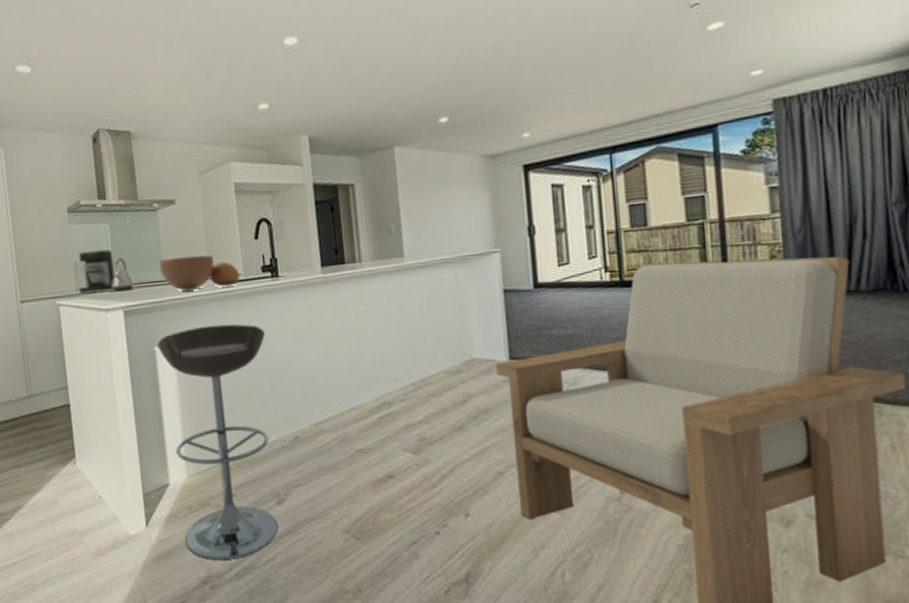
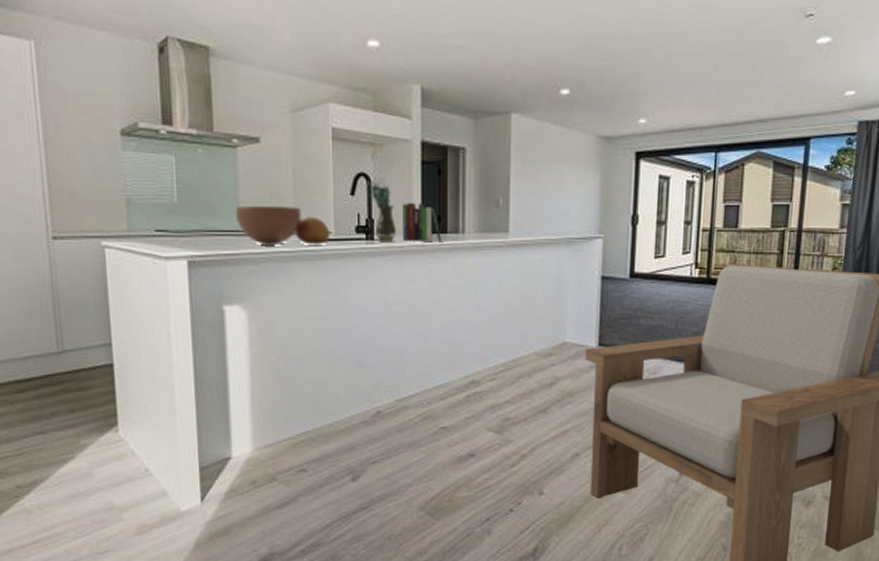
coffee maker: present [79,249,115,294] -> none [132,185,180,236]
kettle: present [111,258,134,292] -> none [174,198,202,238]
bar stool: present [157,324,278,560] -> none [227,286,353,537]
vase: none [272,225,299,279] -> present [371,182,397,242]
books: none [301,239,341,276] -> present [403,202,442,243]

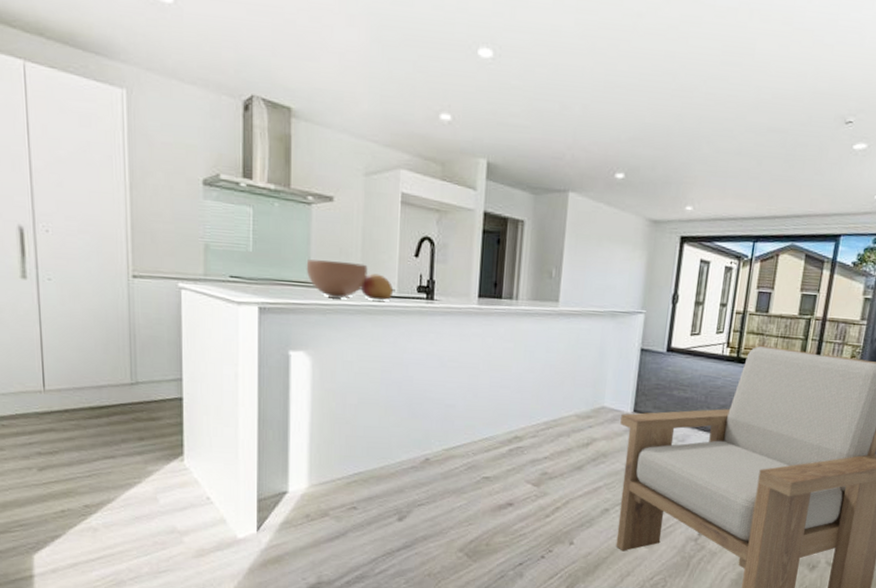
vase: present [371,182,397,242] -> none [434,246,456,303]
books: present [403,202,442,243] -> none [460,267,497,306]

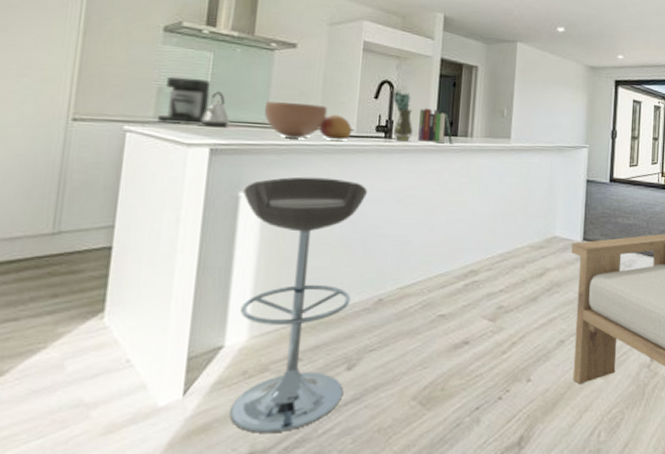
coffee maker: none [208,232,254,283] -> present [157,76,211,125]
kettle: none [248,248,274,287] -> present [201,91,230,128]
bar stool: none [293,337,411,568] -> present [230,176,367,433]
vase: none [434,246,456,303] -> present [393,88,413,142]
books: none [460,267,497,306] -> present [418,108,453,143]

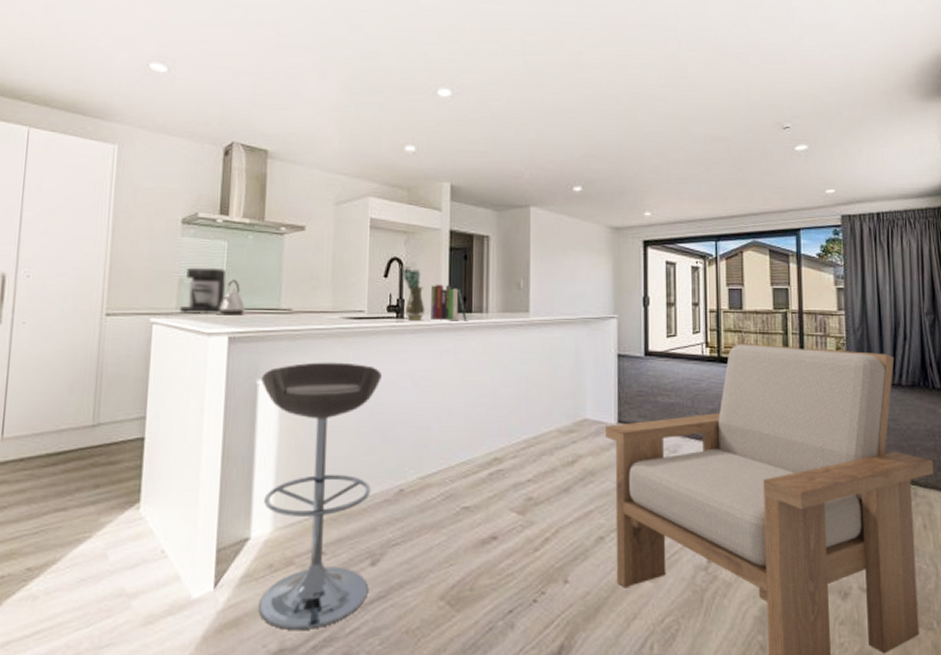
bowl: present [264,101,328,138] -> none [277,287,338,322]
fruit: present [319,114,353,140] -> none [331,296,364,323]

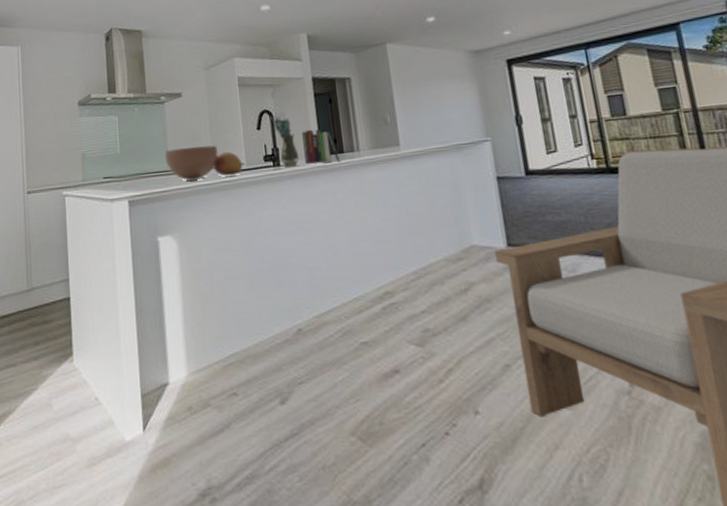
coffee maker: present [180,267,227,314] -> none [86,140,122,185]
kettle: present [219,279,245,316] -> none [117,148,139,182]
bar stool: present [259,362,382,630] -> none [161,213,281,468]
bowl: none [277,287,338,322] -> present [164,145,218,180]
fruit: none [331,296,364,323] -> present [214,151,243,176]

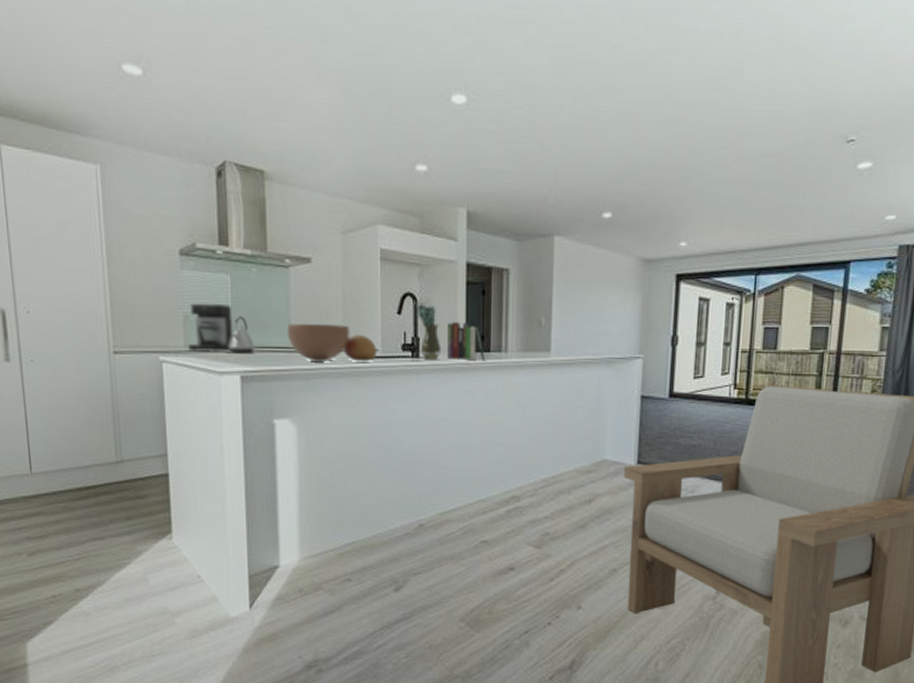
coffee maker: none [86,140,122,185] -> present [188,303,234,352]
kettle: none [117,148,139,182] -> present [228,315,255,354]

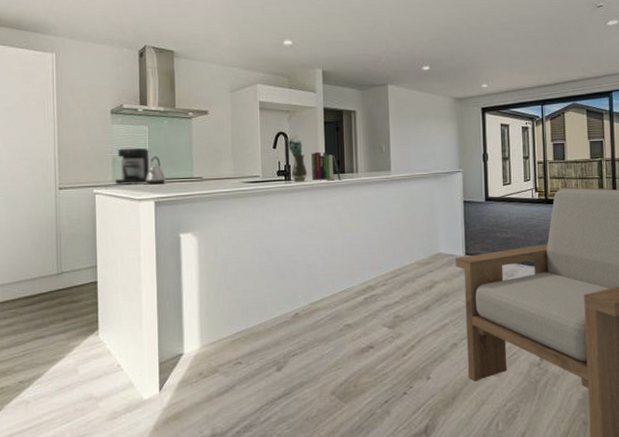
bowl: present [286,324,350,361] -> none [190,159,238,187]
fruit: present [344,334,378,362] -> none [233,165,259,186]

